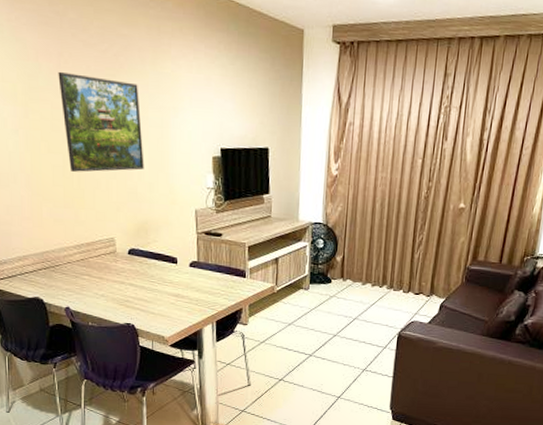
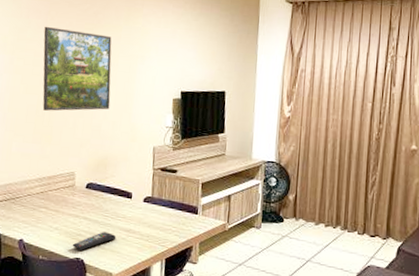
remote control: none [121,297,165,316] -> present [72,232,116,251]

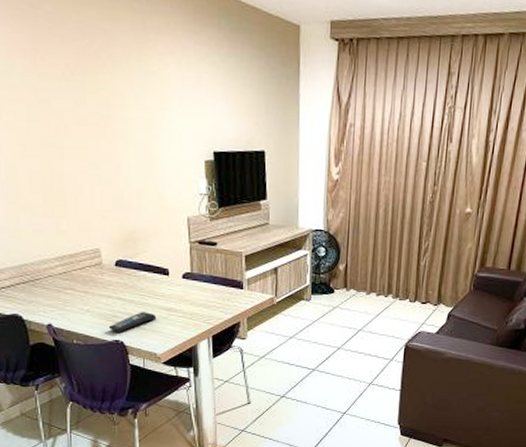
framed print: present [42,26,112,111] -> none [34,68,131,178]

